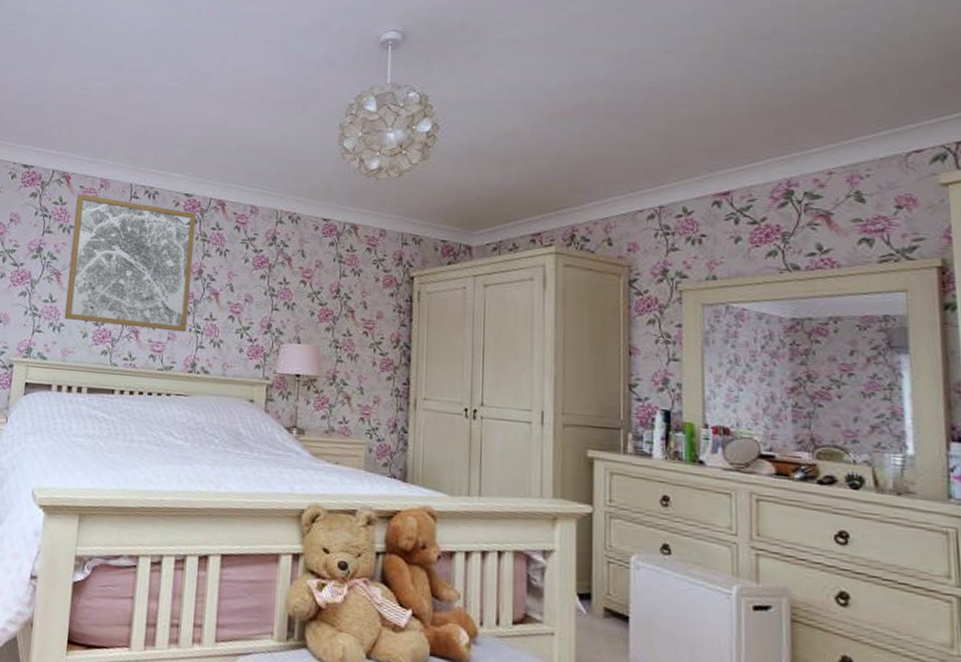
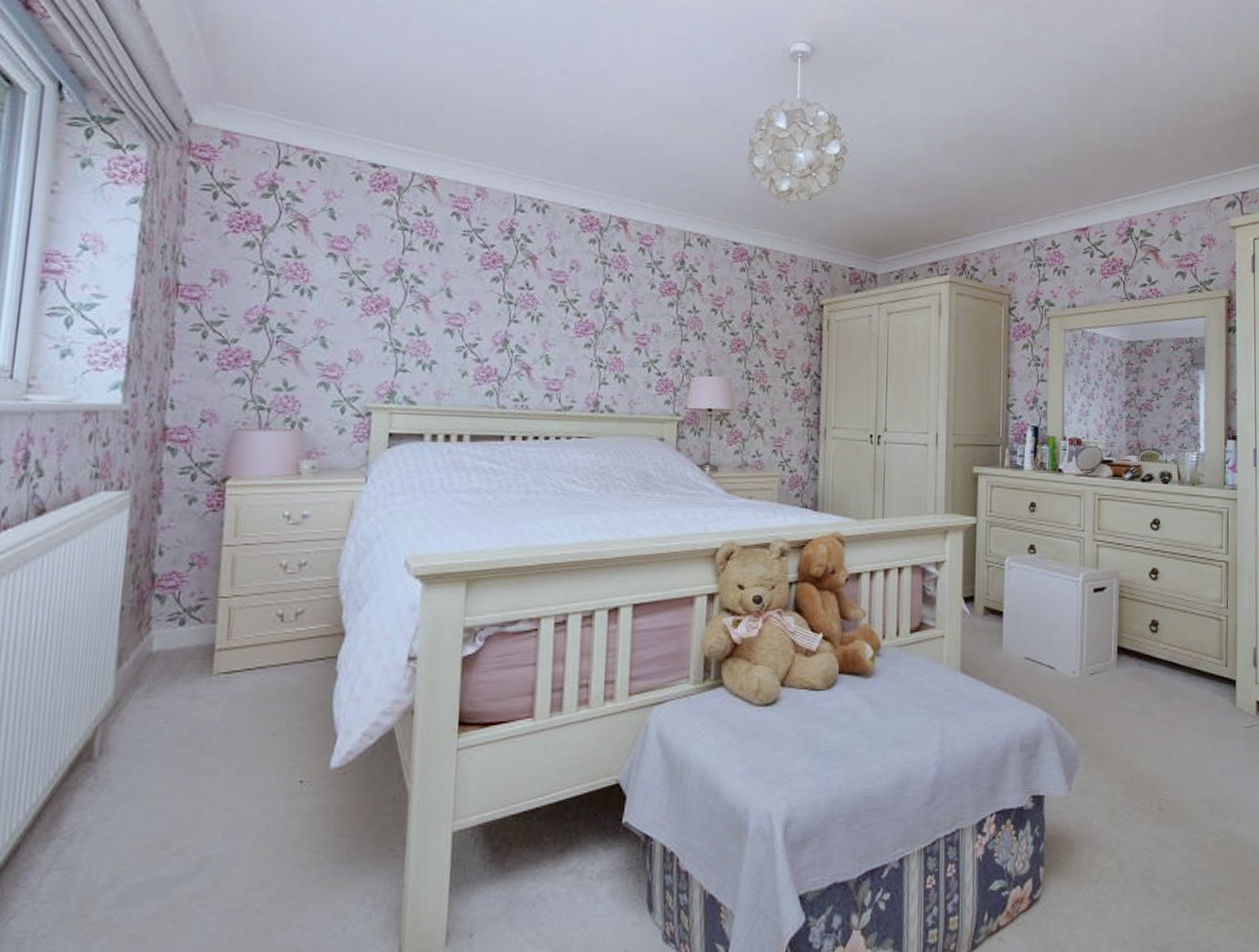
wall art: present [64,194,197,332] -> none [436,204,595,367]

